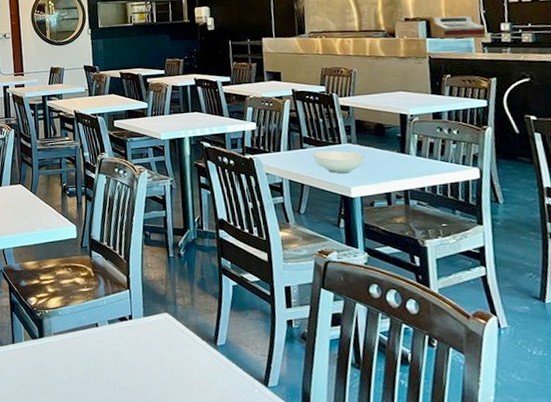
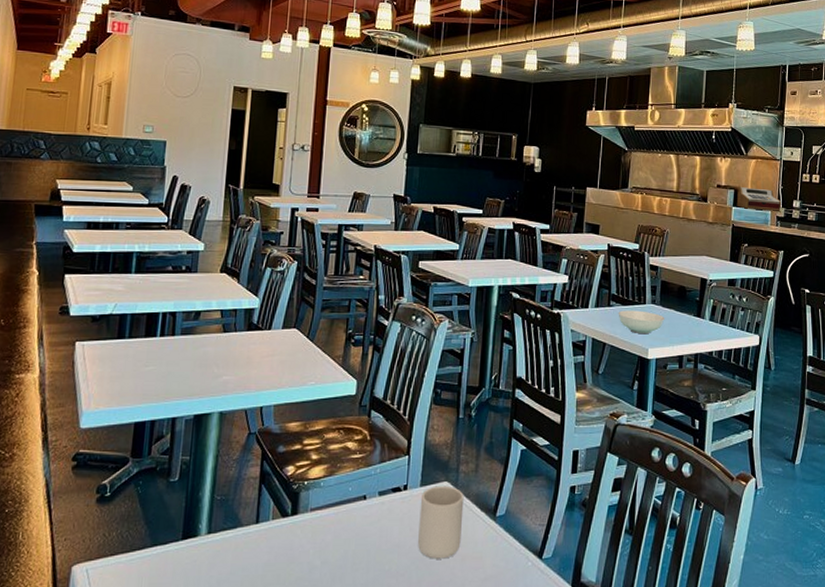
cup: none [145,316,188,381] -> present [418,485,464,559]

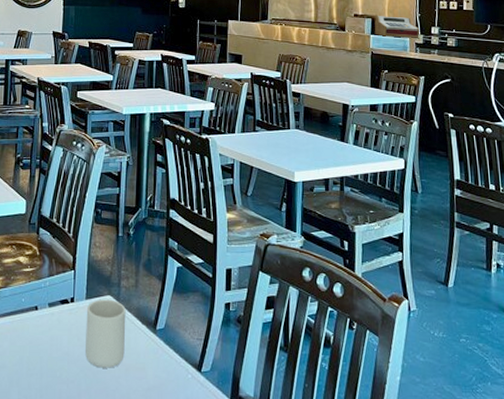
bowl: present [618,310,665,335] -> none [263,135,309,158]

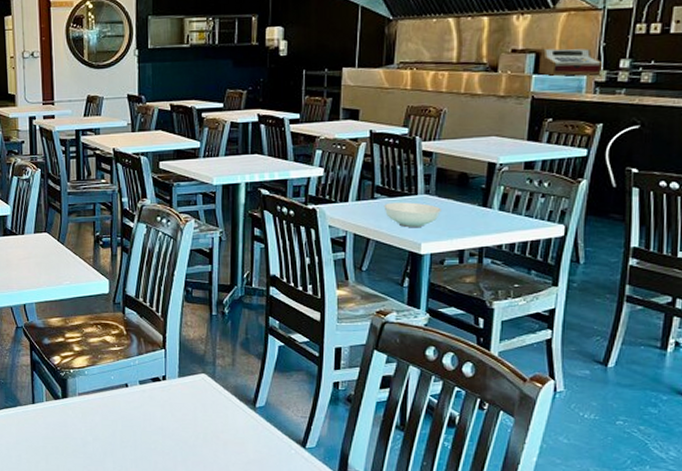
cup: present [86,299,126,368] -> none [179,377,223,442]
bowl: none [263,135,309,158] -> present [383,202,441,228]

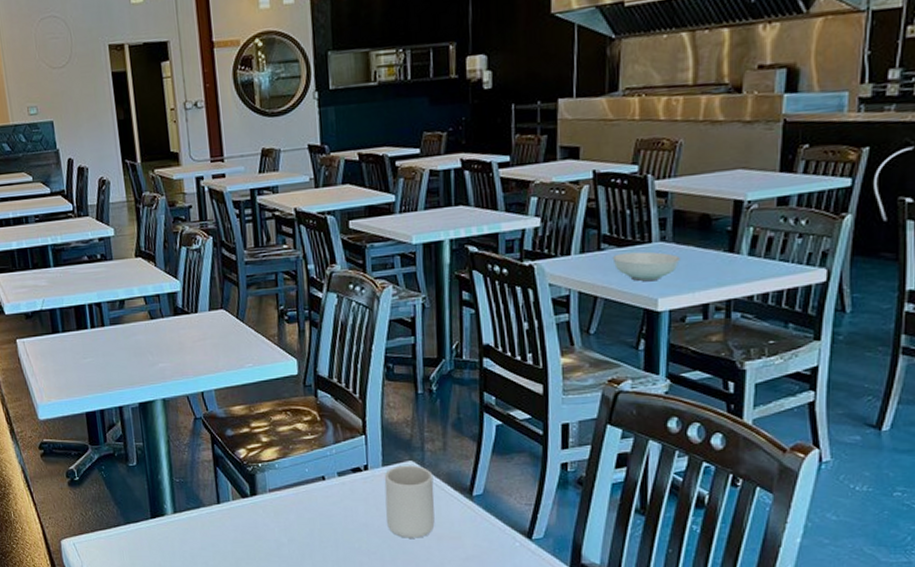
cup: none [179,377,223,442] -> present [384,465,435,538]
cash register: present [538,48,603,77] -> none [790,58,868,94]

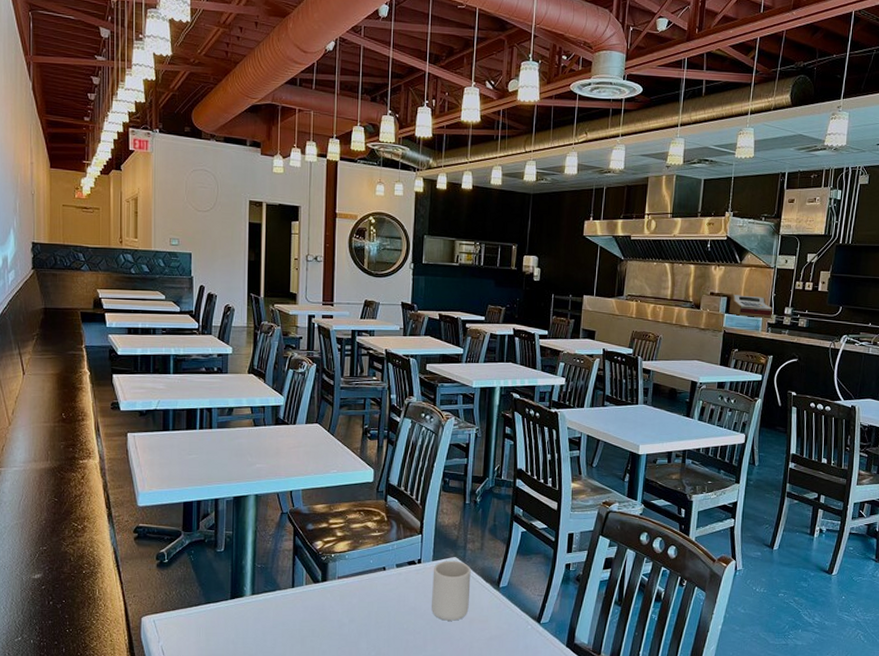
bowl: present [612,251,680,282] -> none [611,410,656,432]
cash register: none [790,58,868,94] -> present [728,295,774,319]

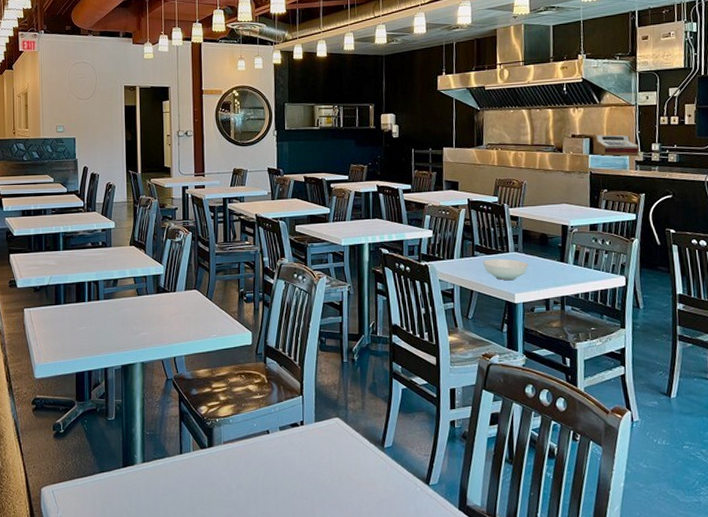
cup: present [432,560,471,621] -> none [316,421,355,485]
bowl: none [611,410,656,432] -> present [482,259,529,281]

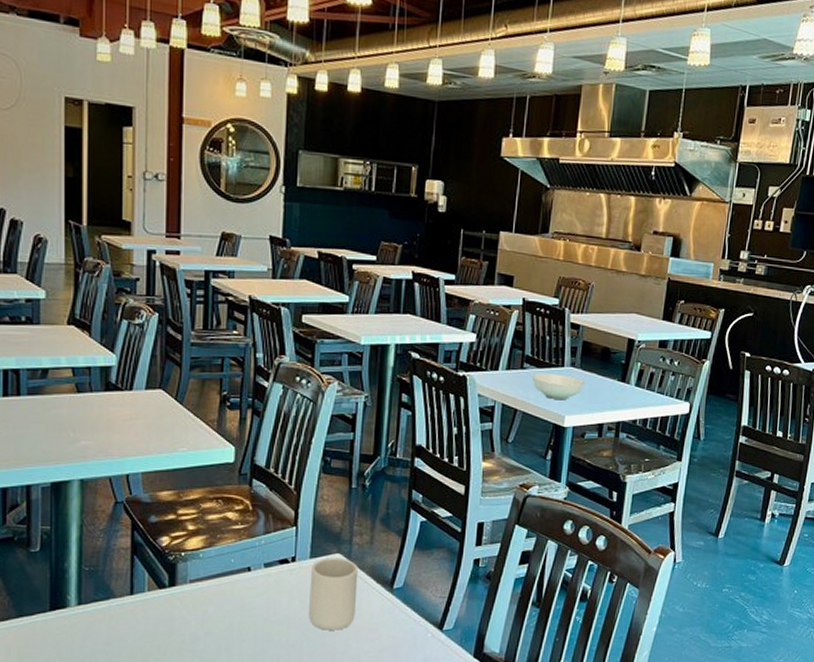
cup: none [316,421,355,485] -> present [309,557,358,630]
cash register: present [592,135,640,157] -> none [674,234,727,265]

